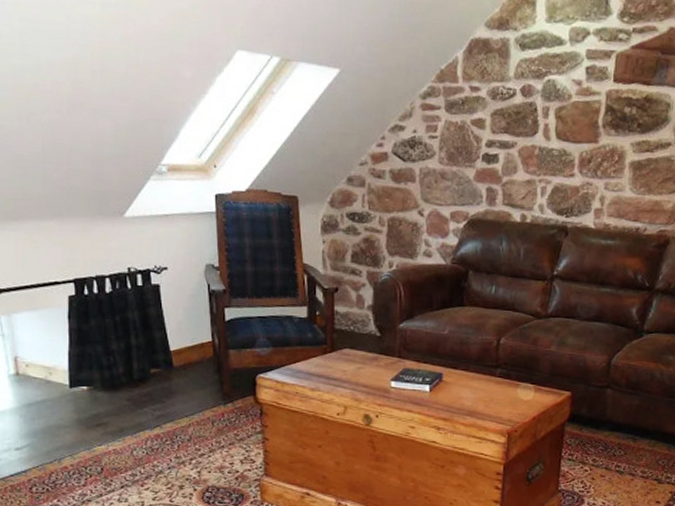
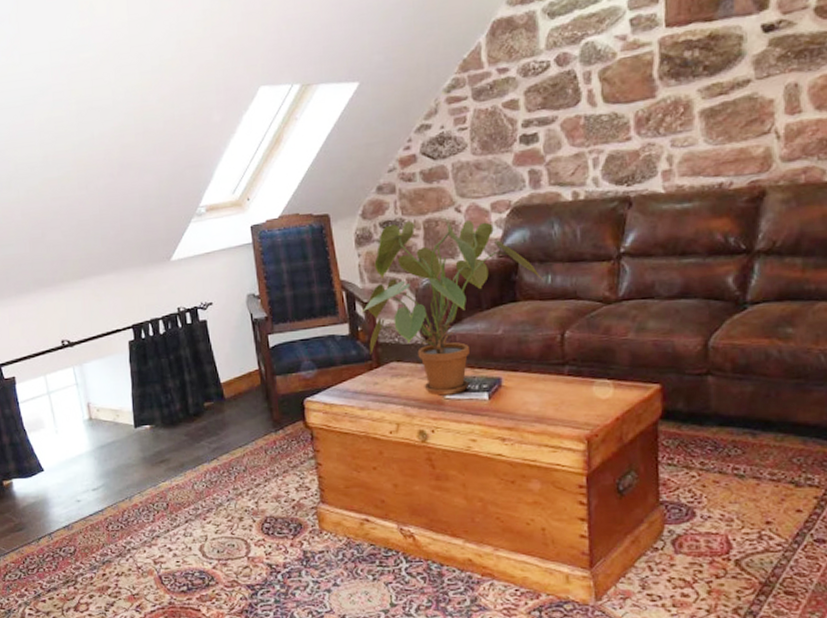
house plant: none [320,217,488,385] -> present [360,217,543,396]

